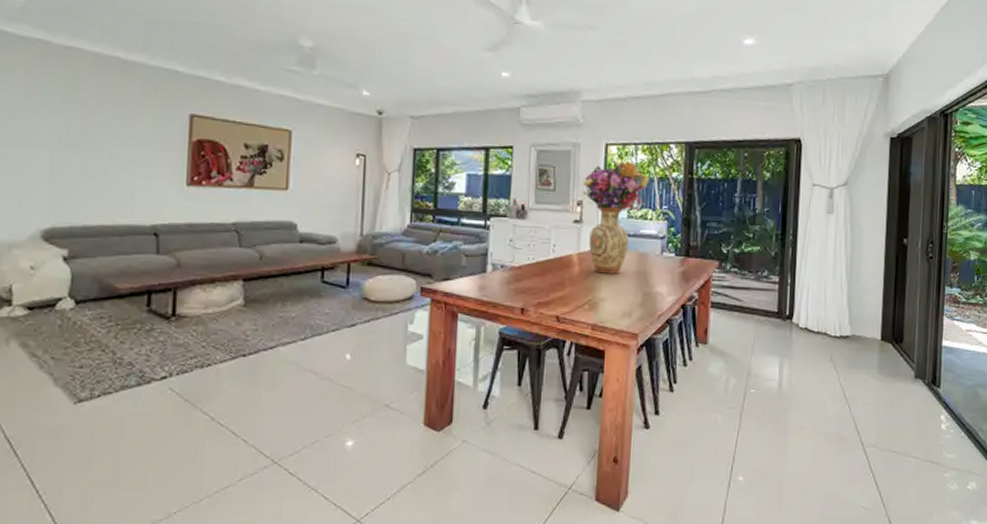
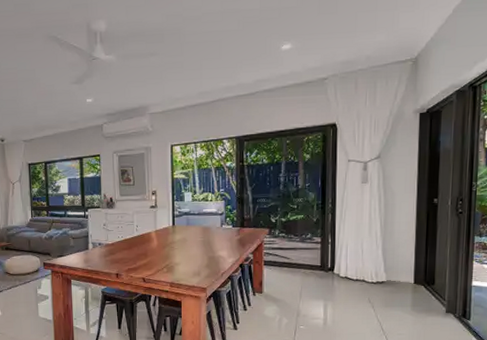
flower arrangement: present [582,155,649,274] -> none [155,154,207,245]

